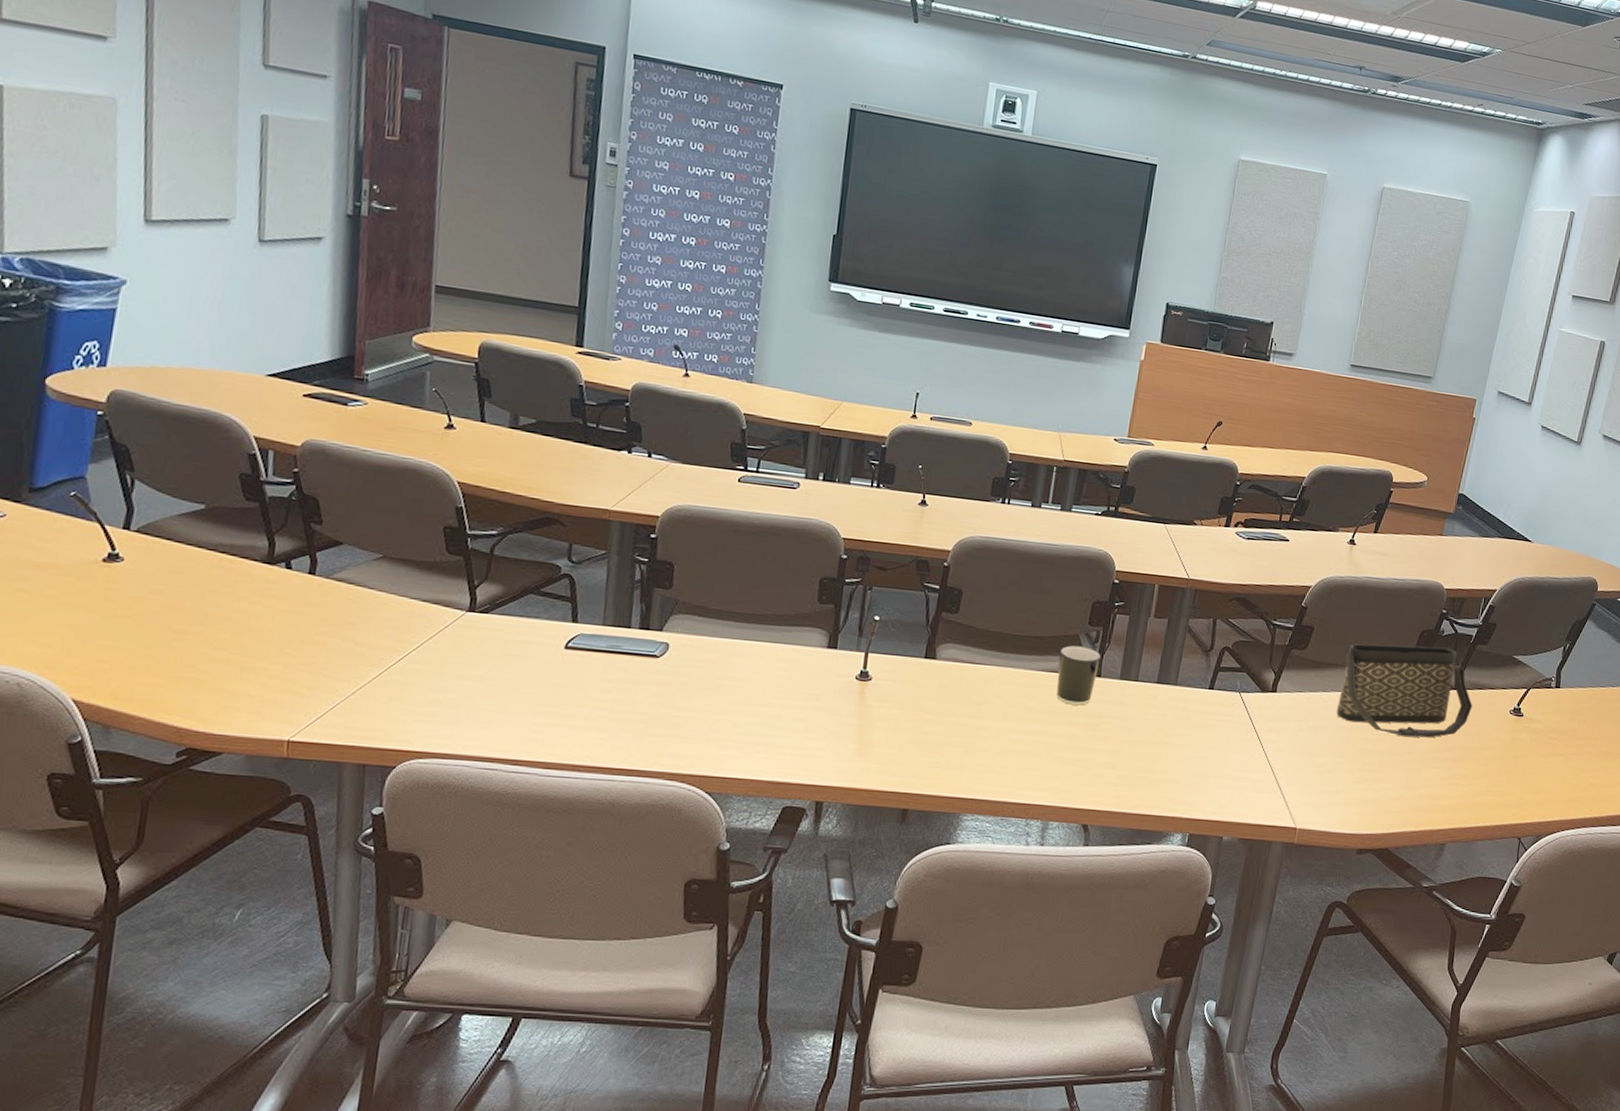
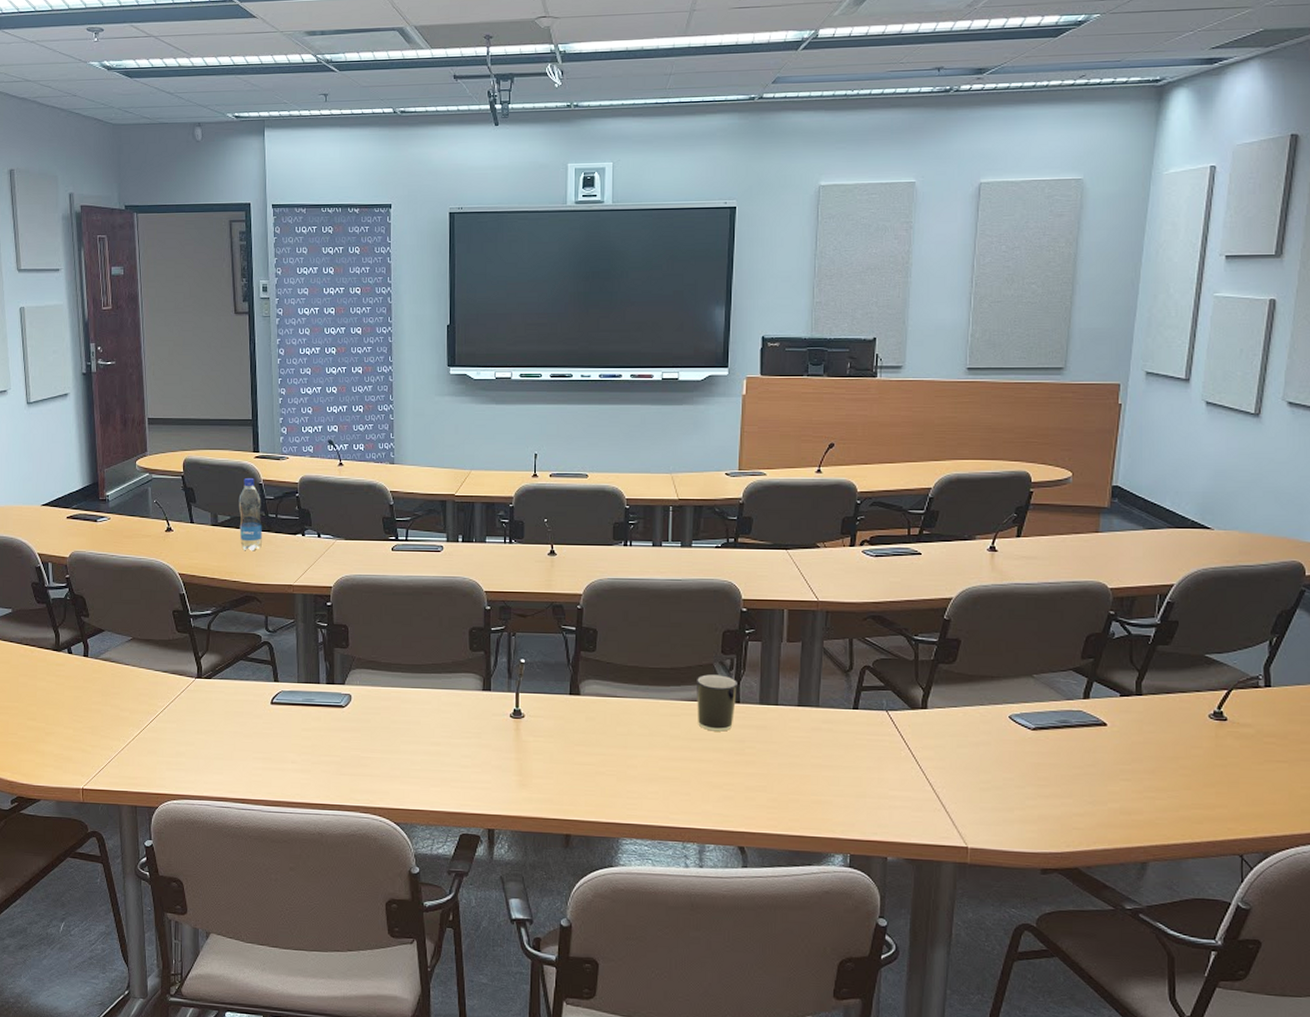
bottle: none [546,375,580,465] -> present [238,477,262,551]
handbag: present [1336,643,1473,738] -> none [997,651,1161,749]

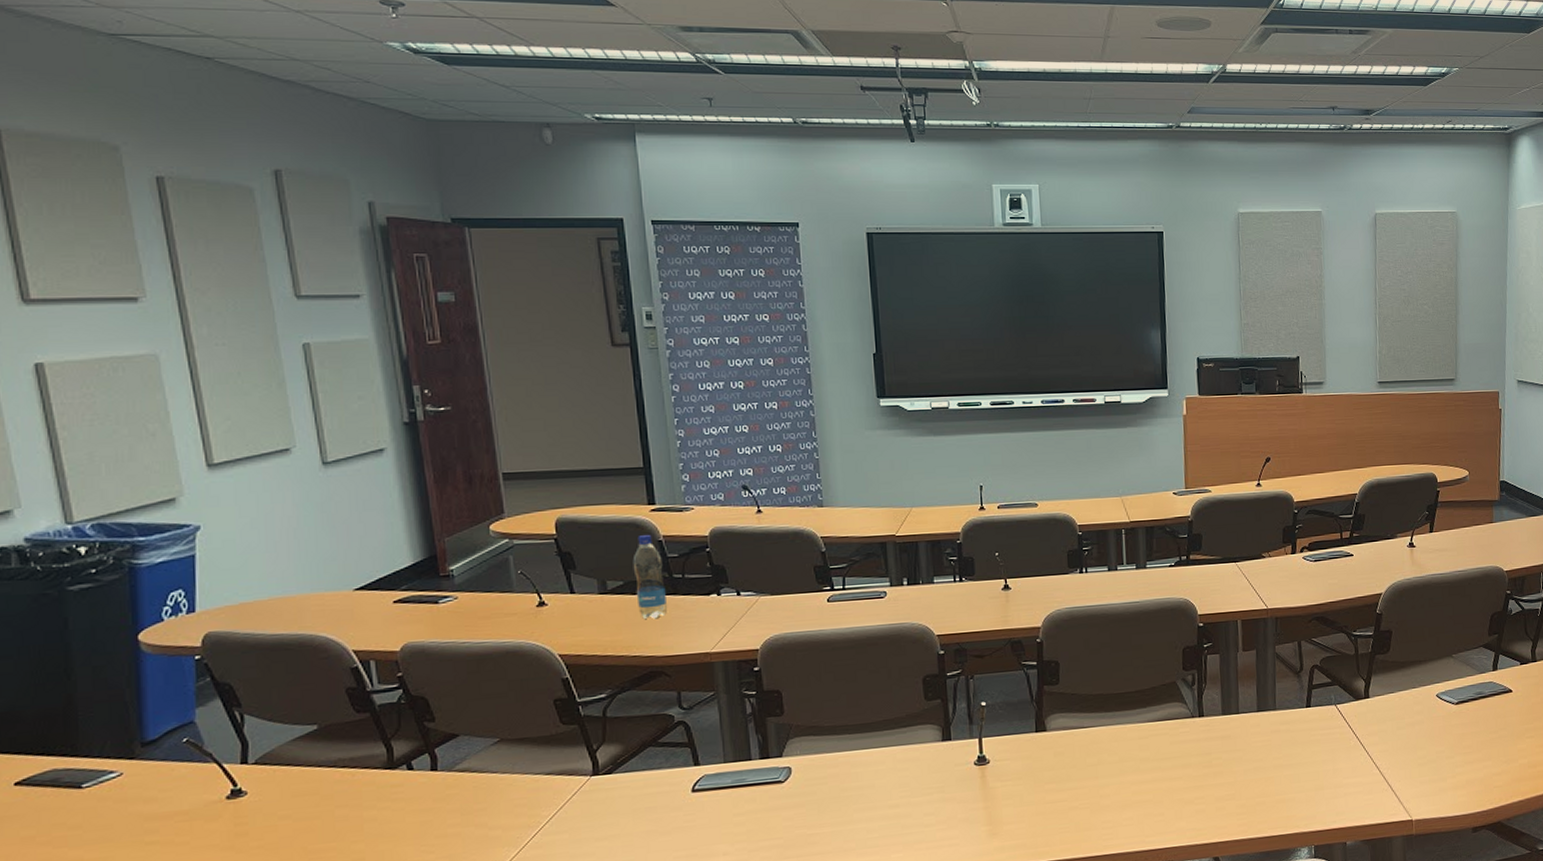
mug: present [696,674,737,732] -> none [1160,691,1201,749]

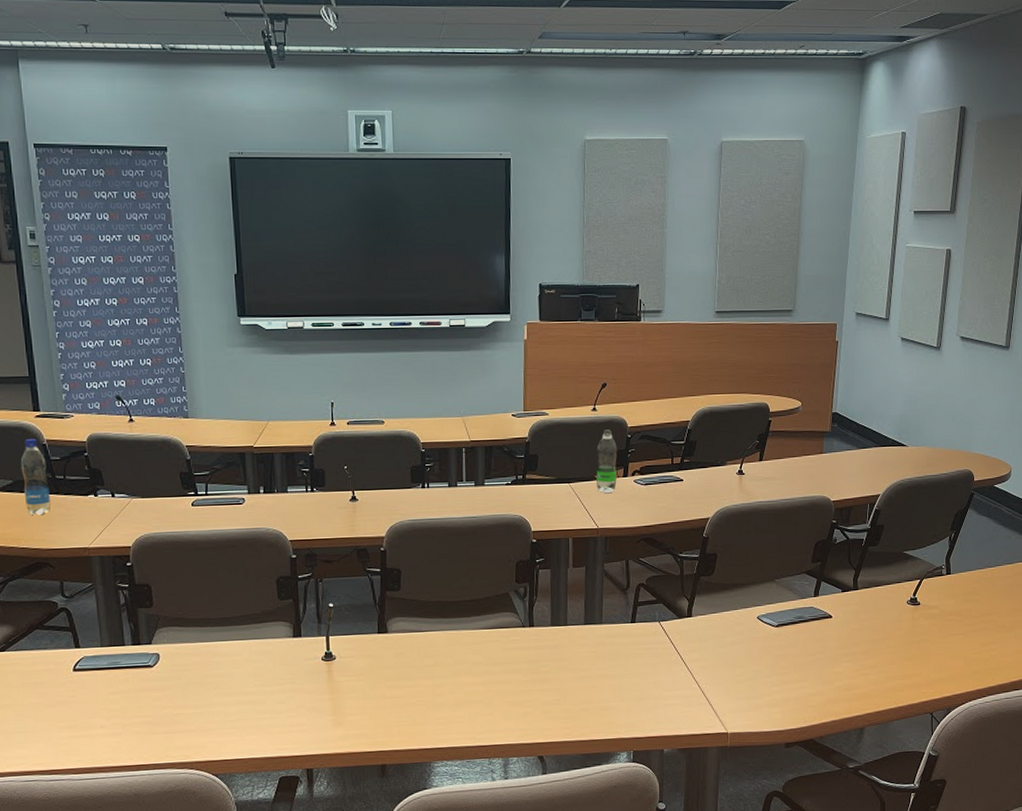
bottle: none [1263,505,1285,571] -> present [595,429,617,493]

